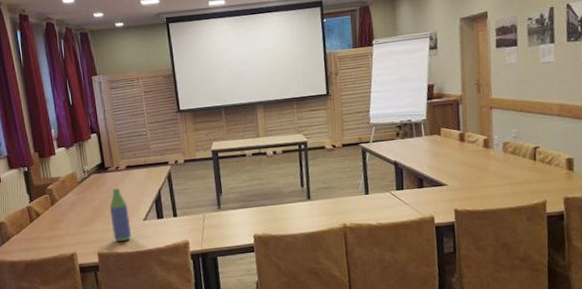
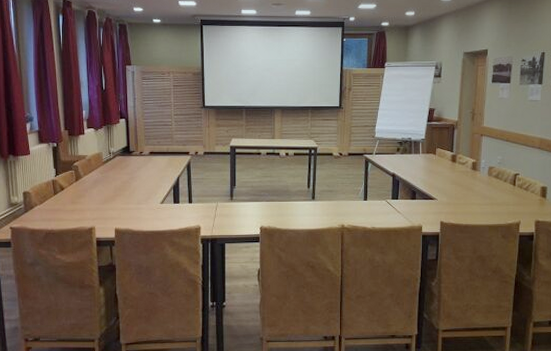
bottle: present [109,188,131,242] -> none [130,171,149,221]

